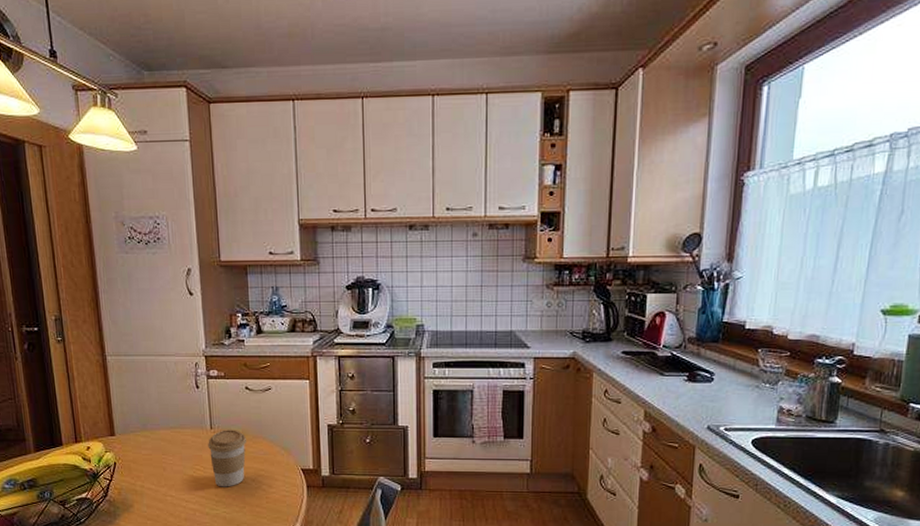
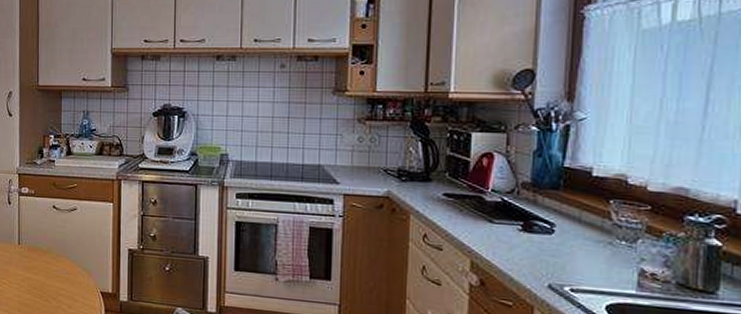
coffee cup: present [208,430,246,487] -> none [15,246,50,304]

